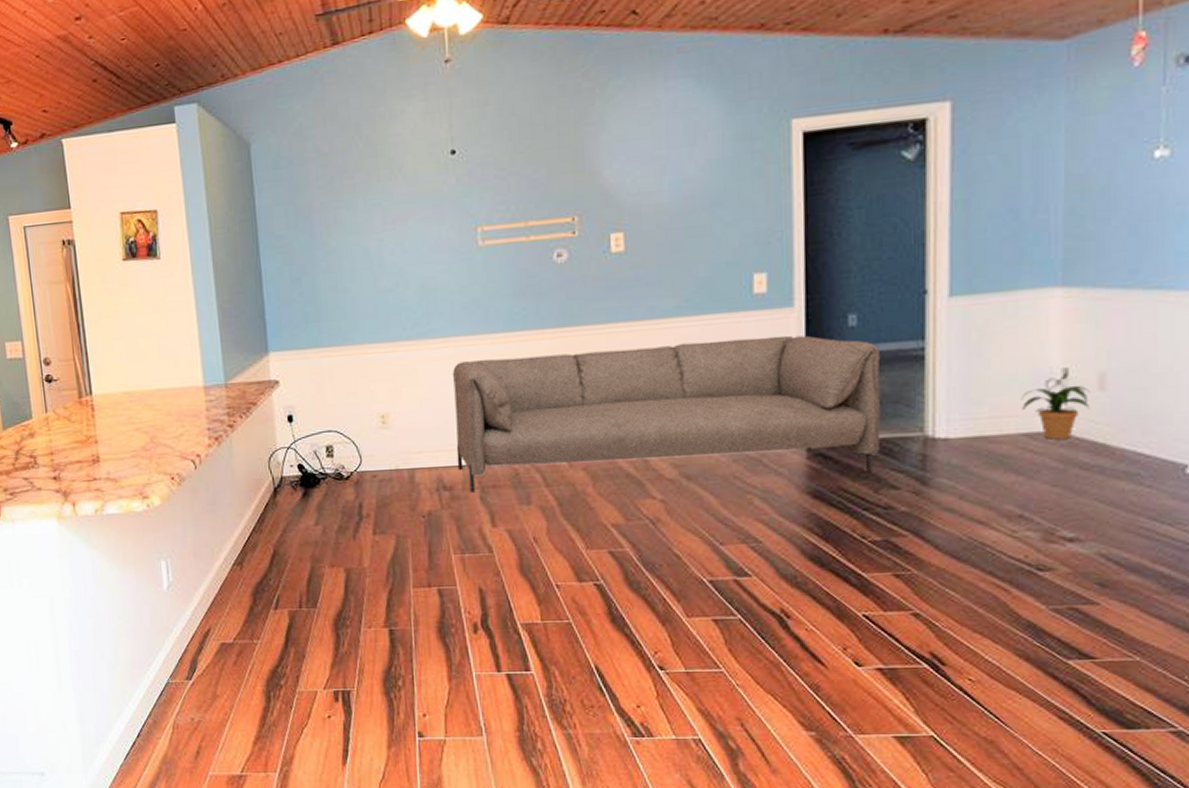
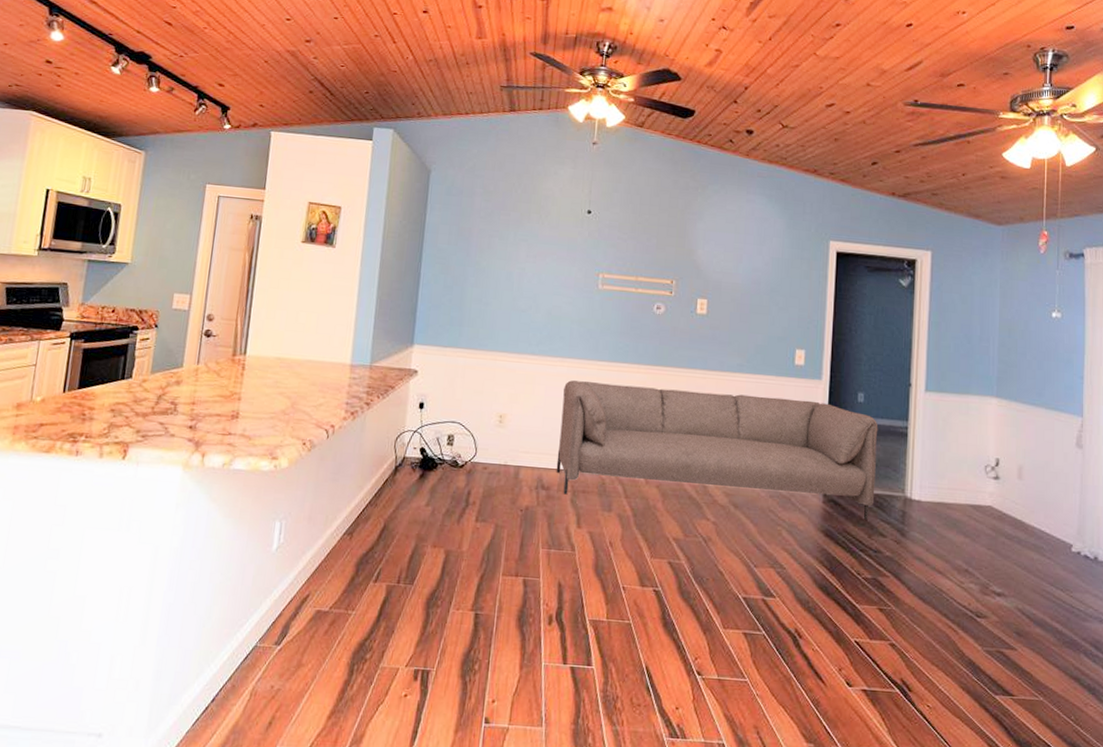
potted plant: present [1020,385,1091,439] -> none [968,471,1013,513]

